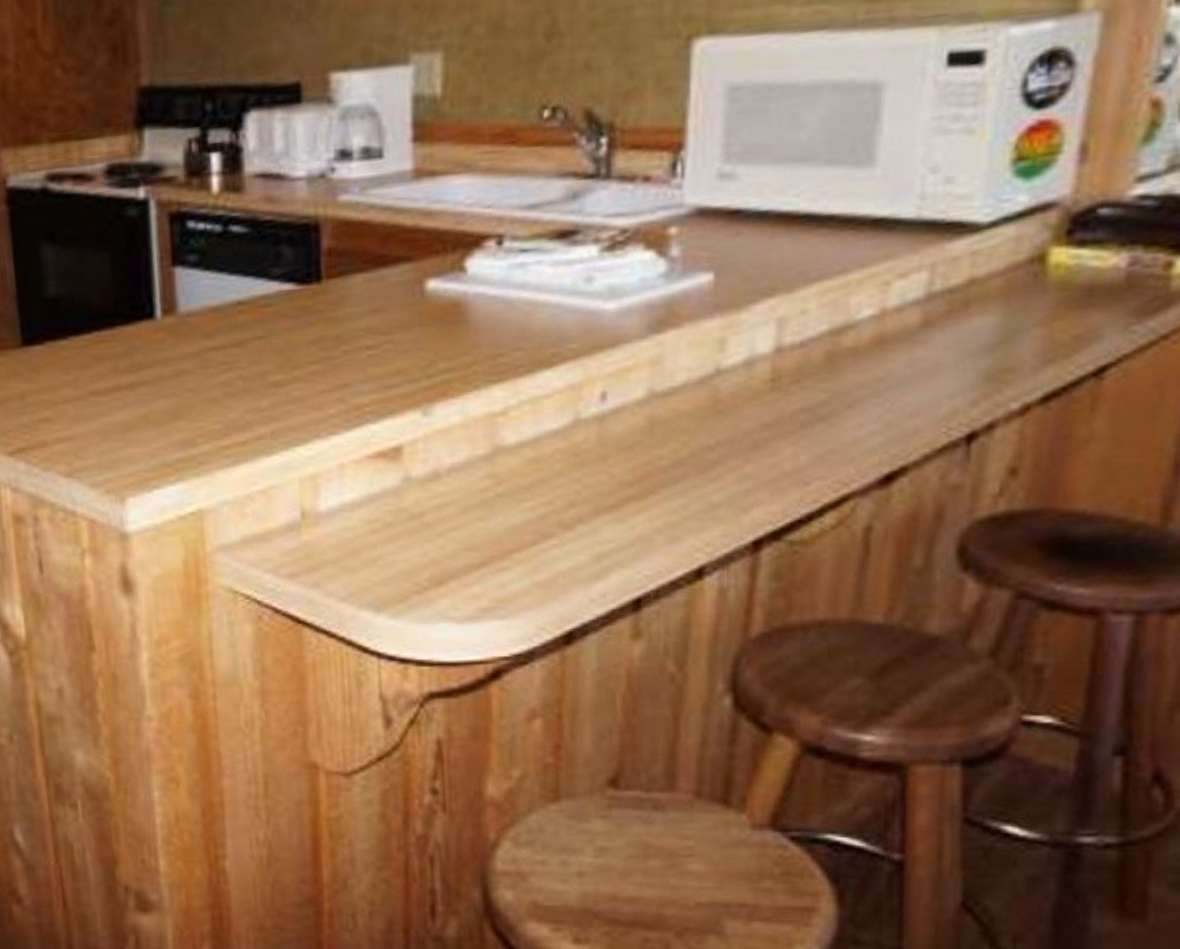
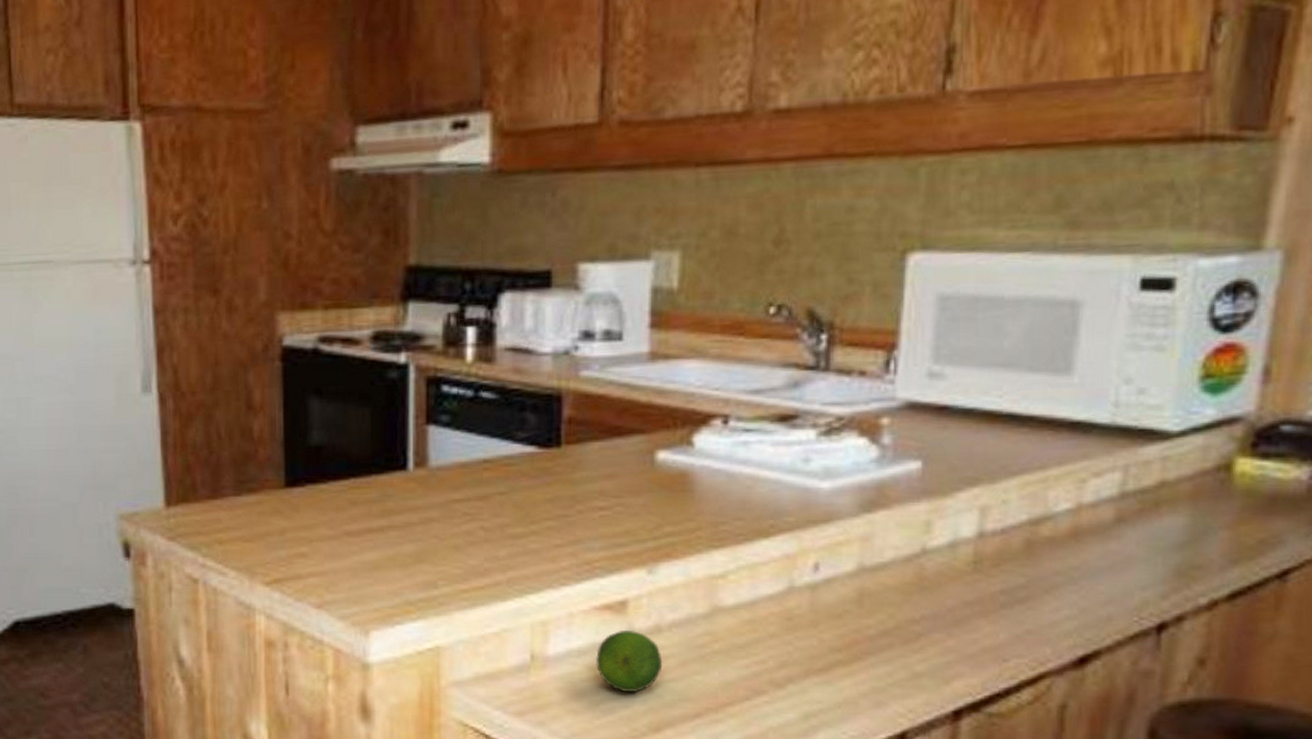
fruit: none [371,478,443,546] -> present [596,629,663,693]

